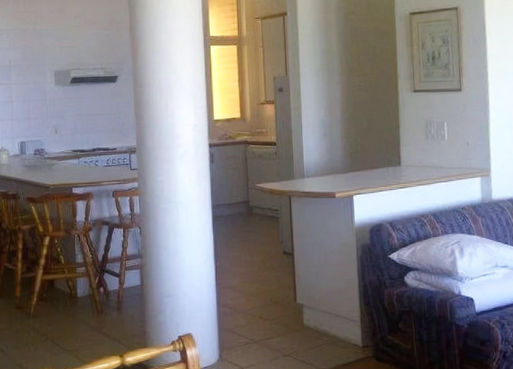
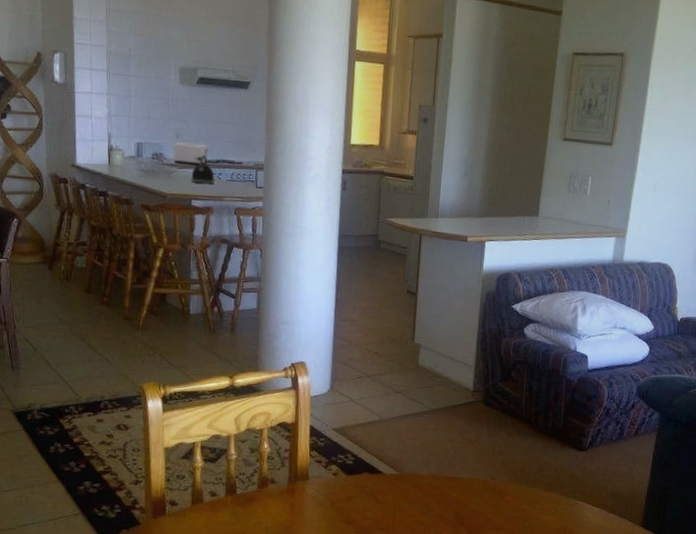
toaster: none [54,136,85,156] -> present [173,142,209,165]
kettle: none [70,146,92,172] -> present [191,155,215,185]

